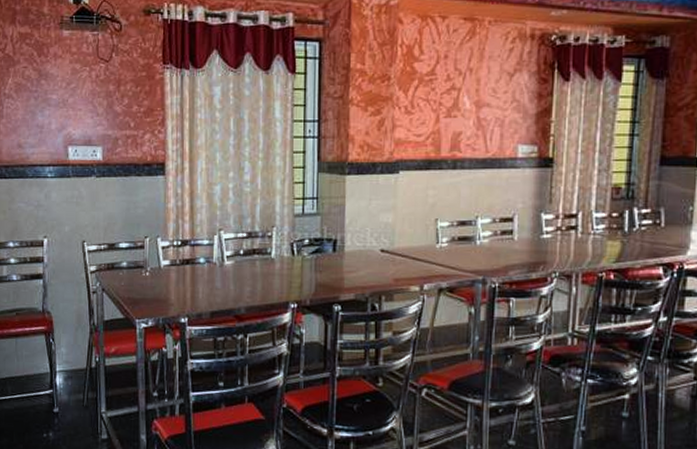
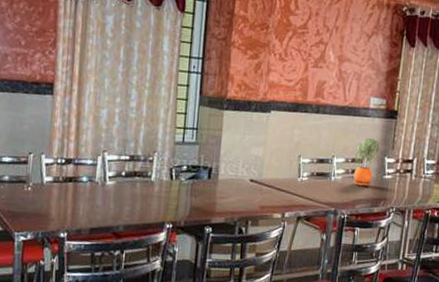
potted plant: none [503,193,534,249] -> present [353,138,380,186]

